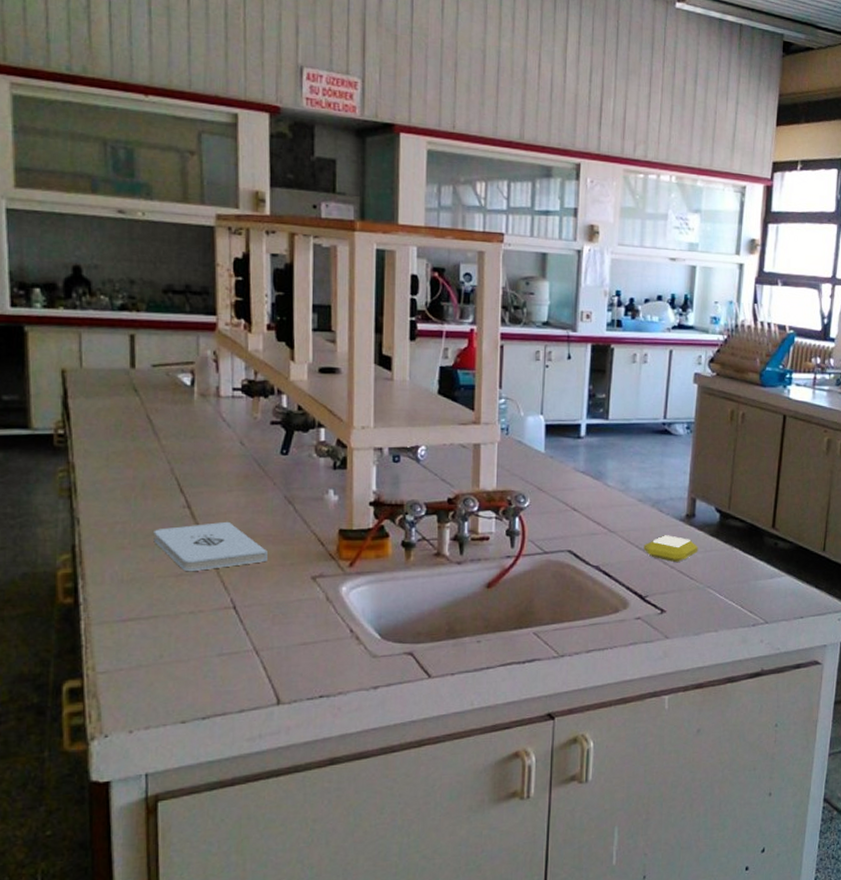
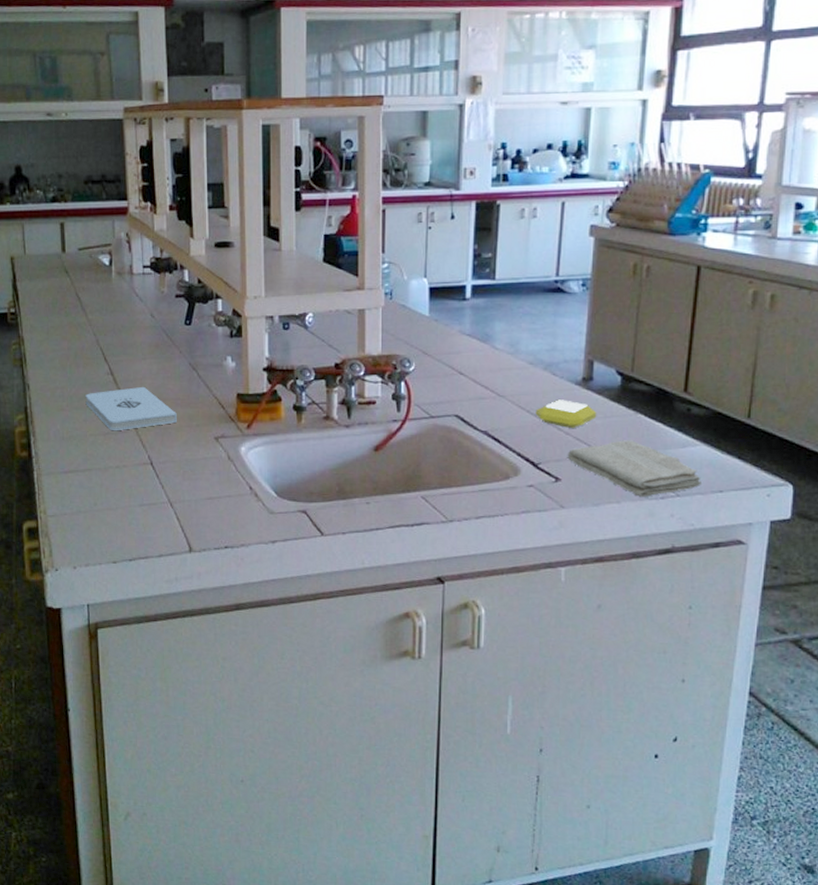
washcloth: none [671,572,787,625] -> present [567,440,703,497]

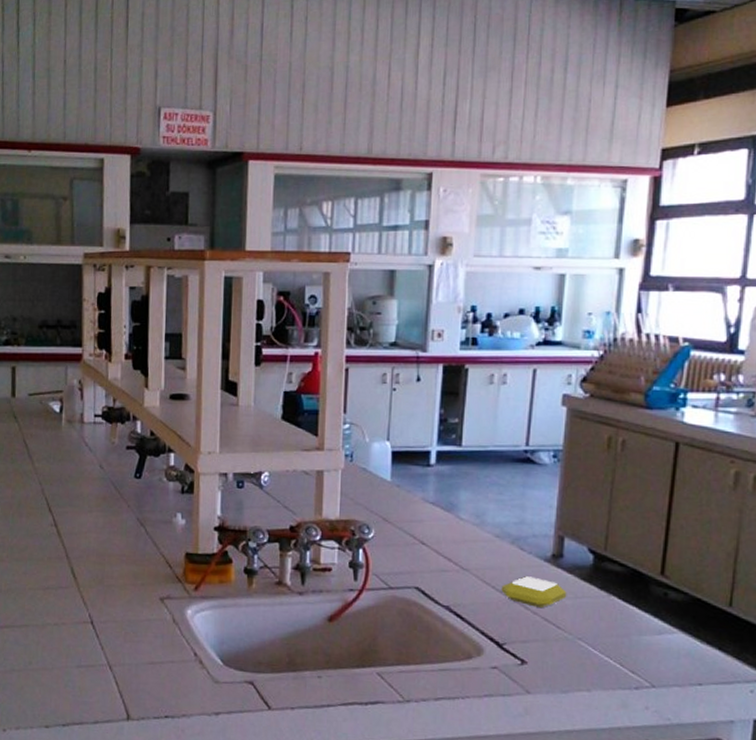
notepad: present [85,386,177,430] -> none [26,540,121,586]
washcloth: present [567,440,703,497] -> none [534,623,680,686]

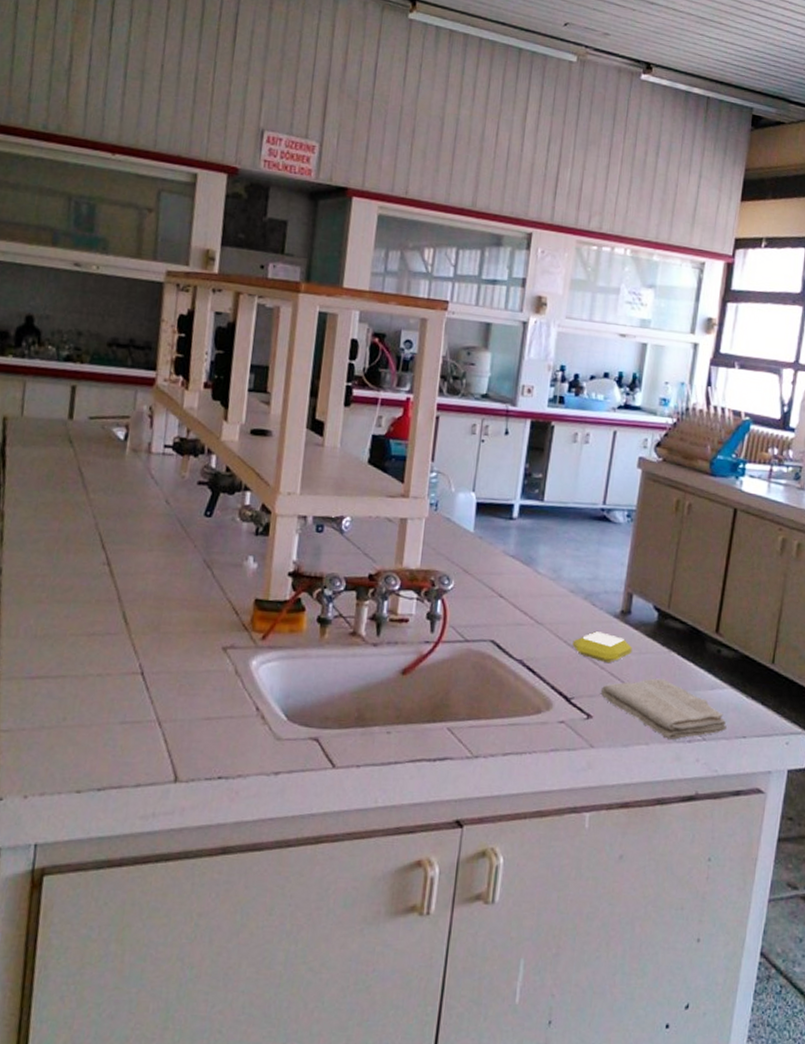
washcloth: none [534,623,680,686] -> present [600,678,728,740]

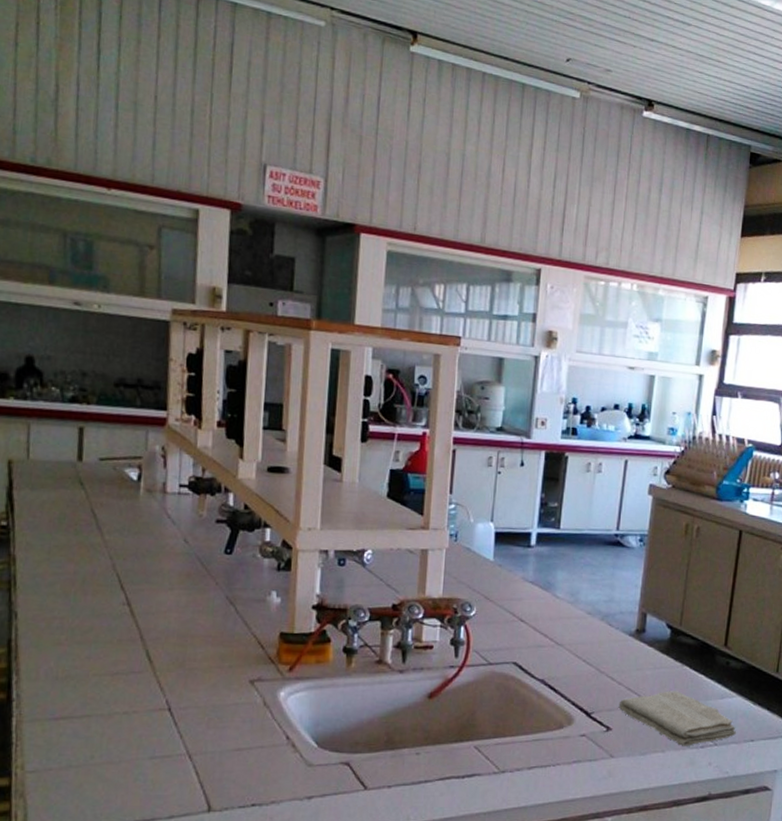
soap bar: present [572,631,633,664] -> none [591,650,648,679]

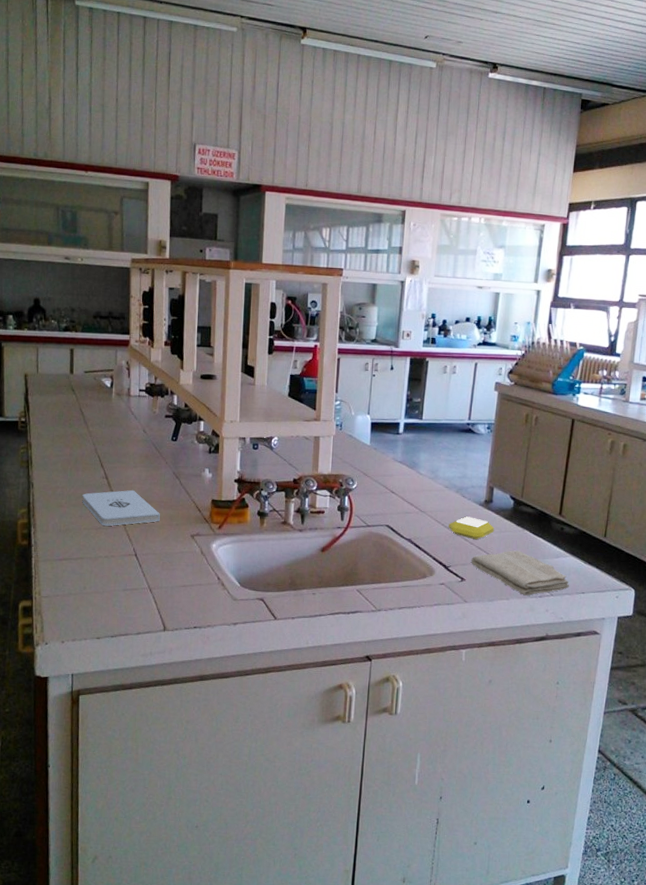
notepad: none [91,620,206,670] -> present [82,490,160,526]
soap bar: none [591,650,648,679] -> present [448,516,495,540]

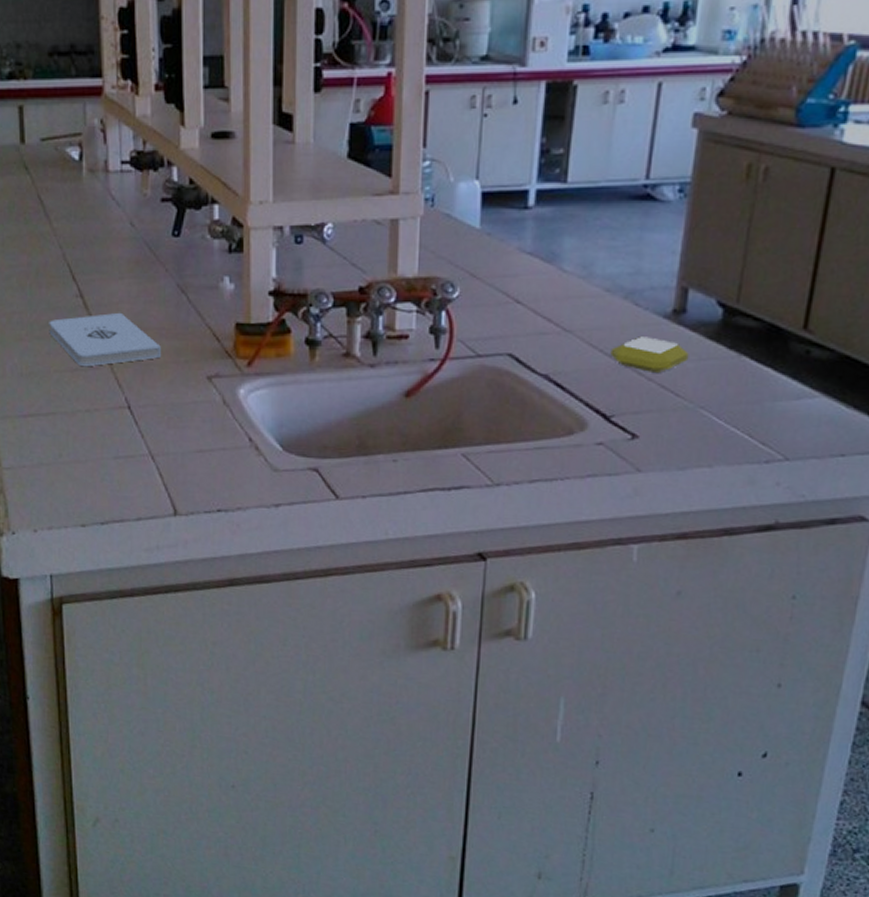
washcloth: present [471,550,570,596] -> none [648,388,820,460]

